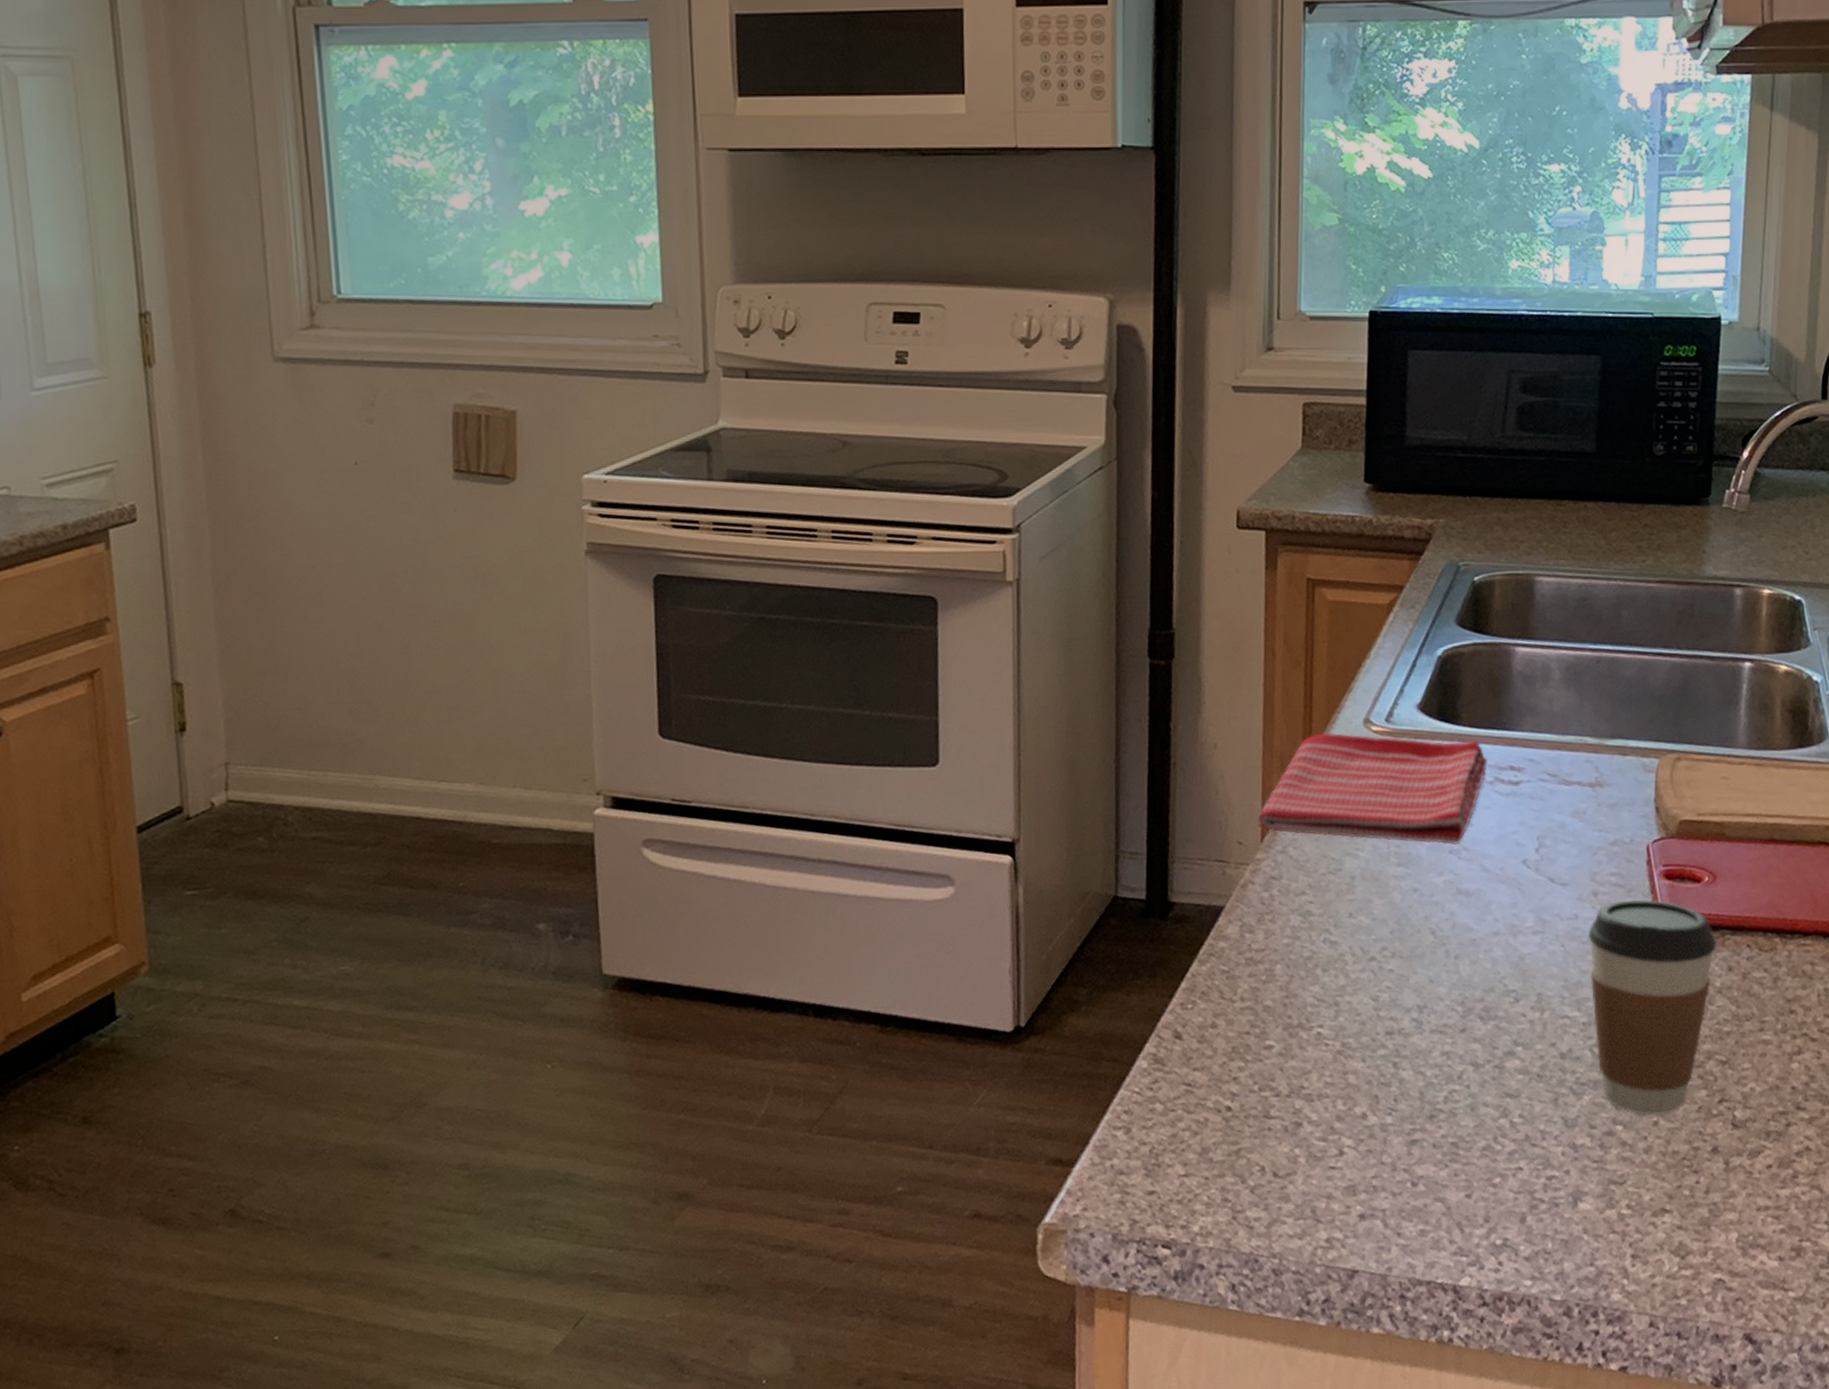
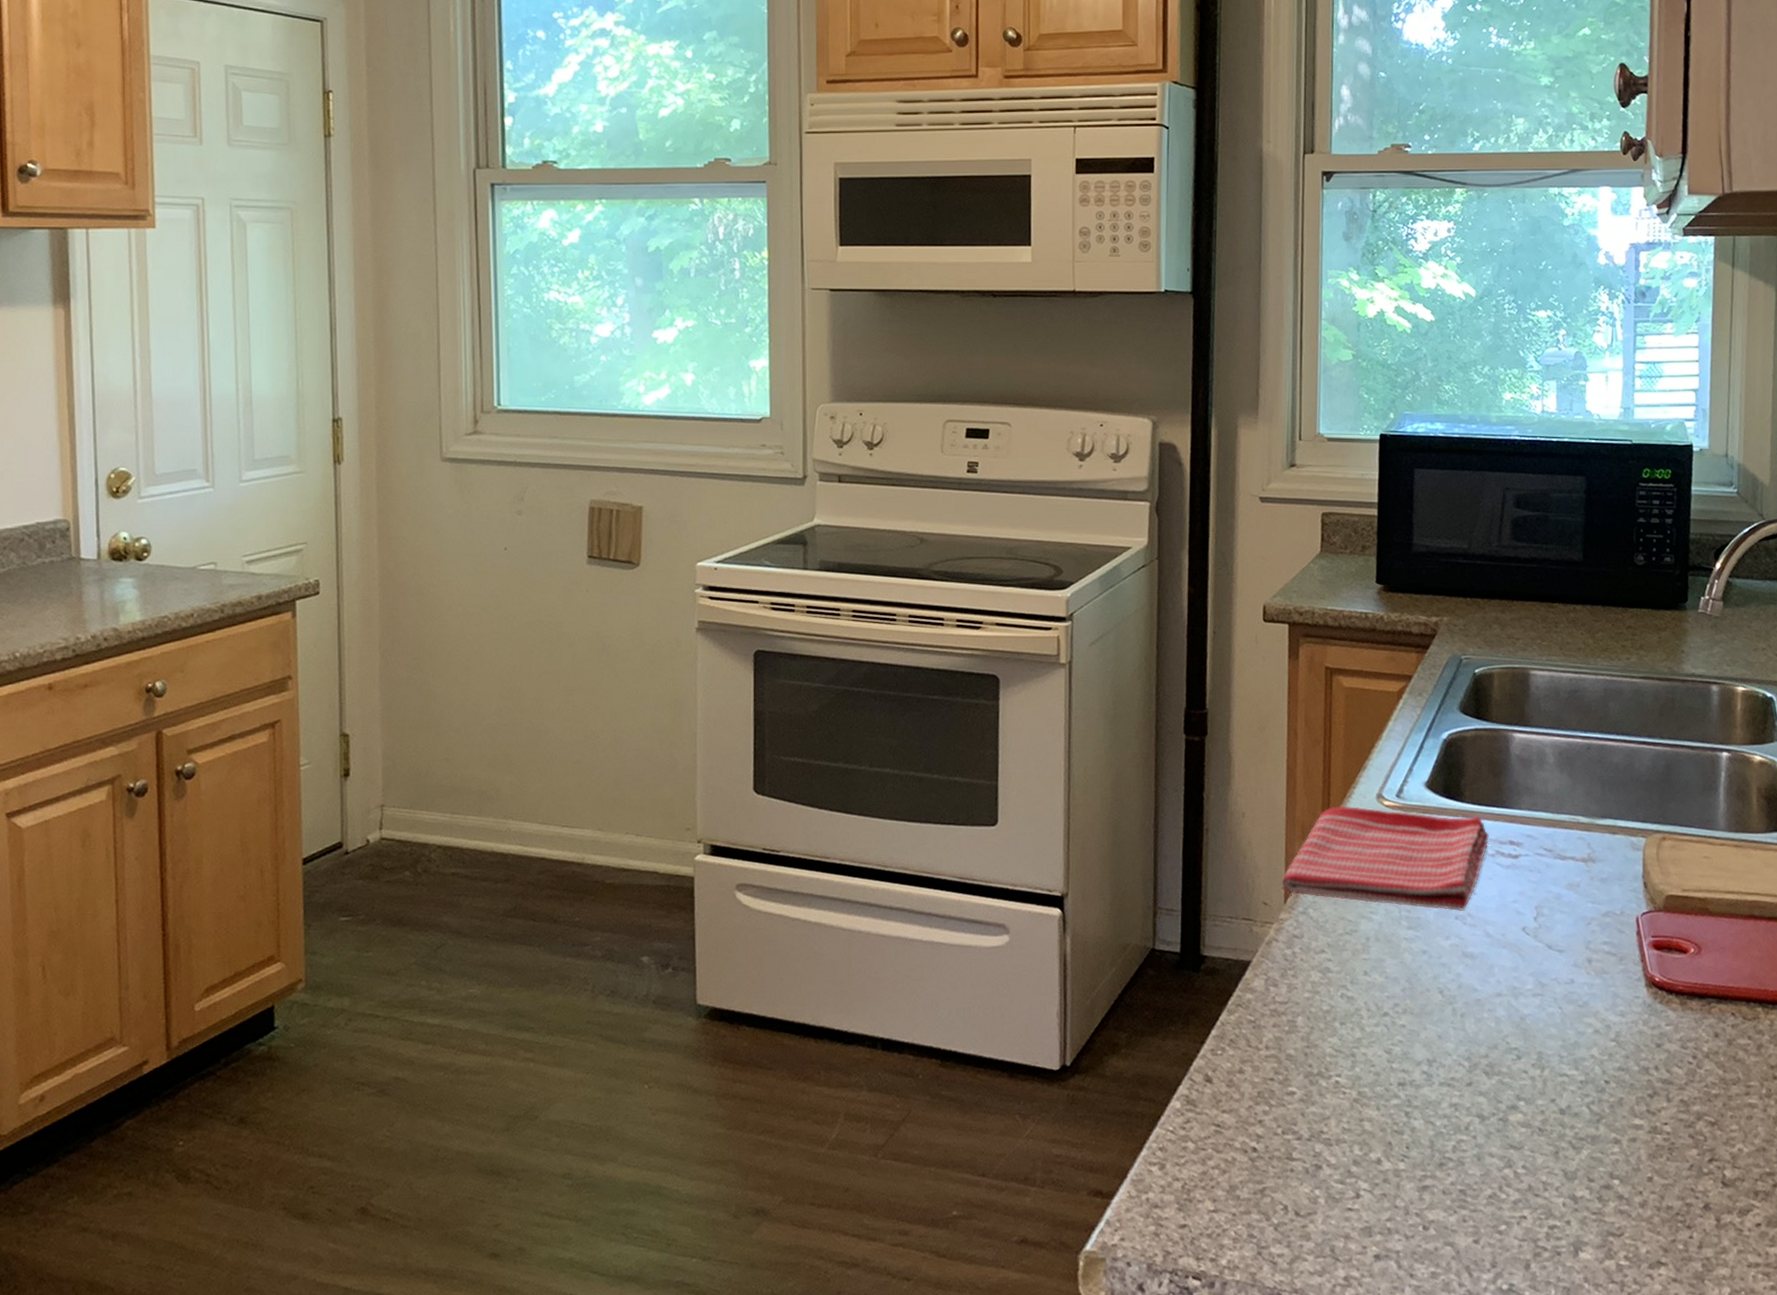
coffee cup: present [1588,899,1718,1116] -> none [1583,967,1704,1172]

